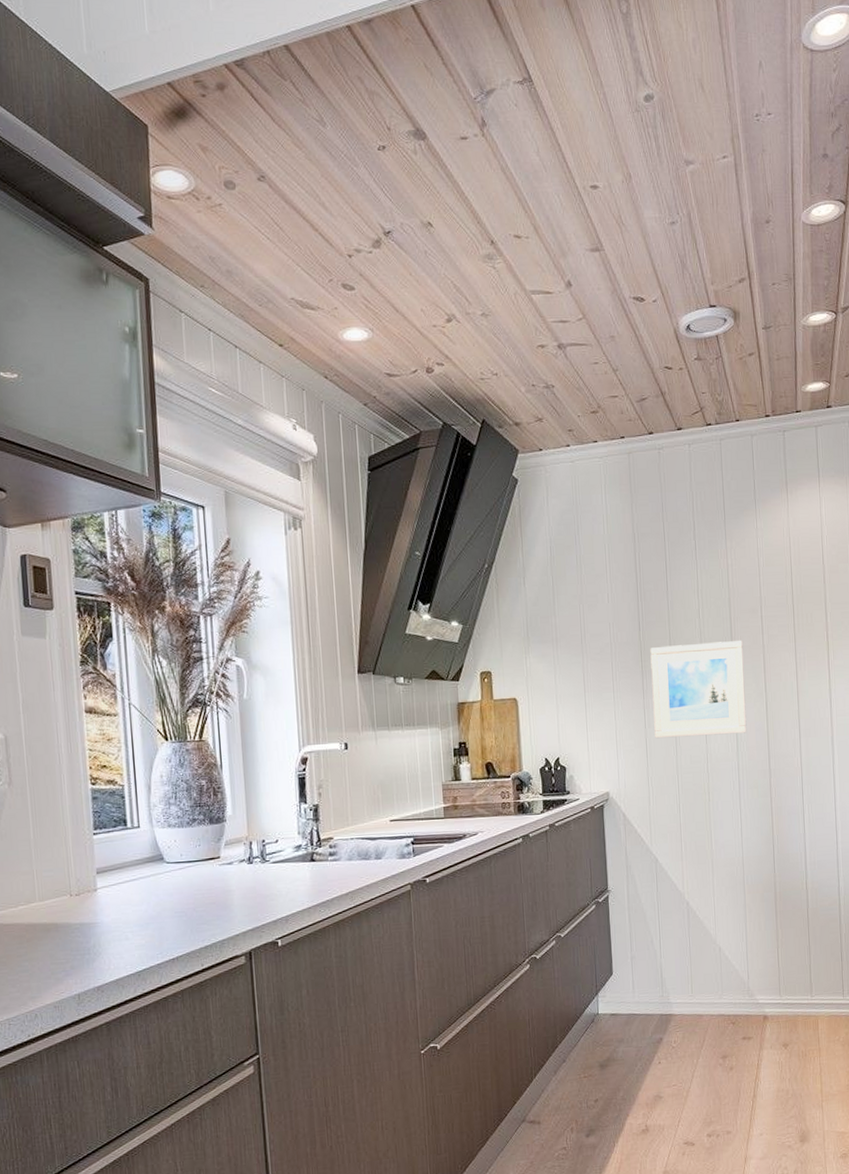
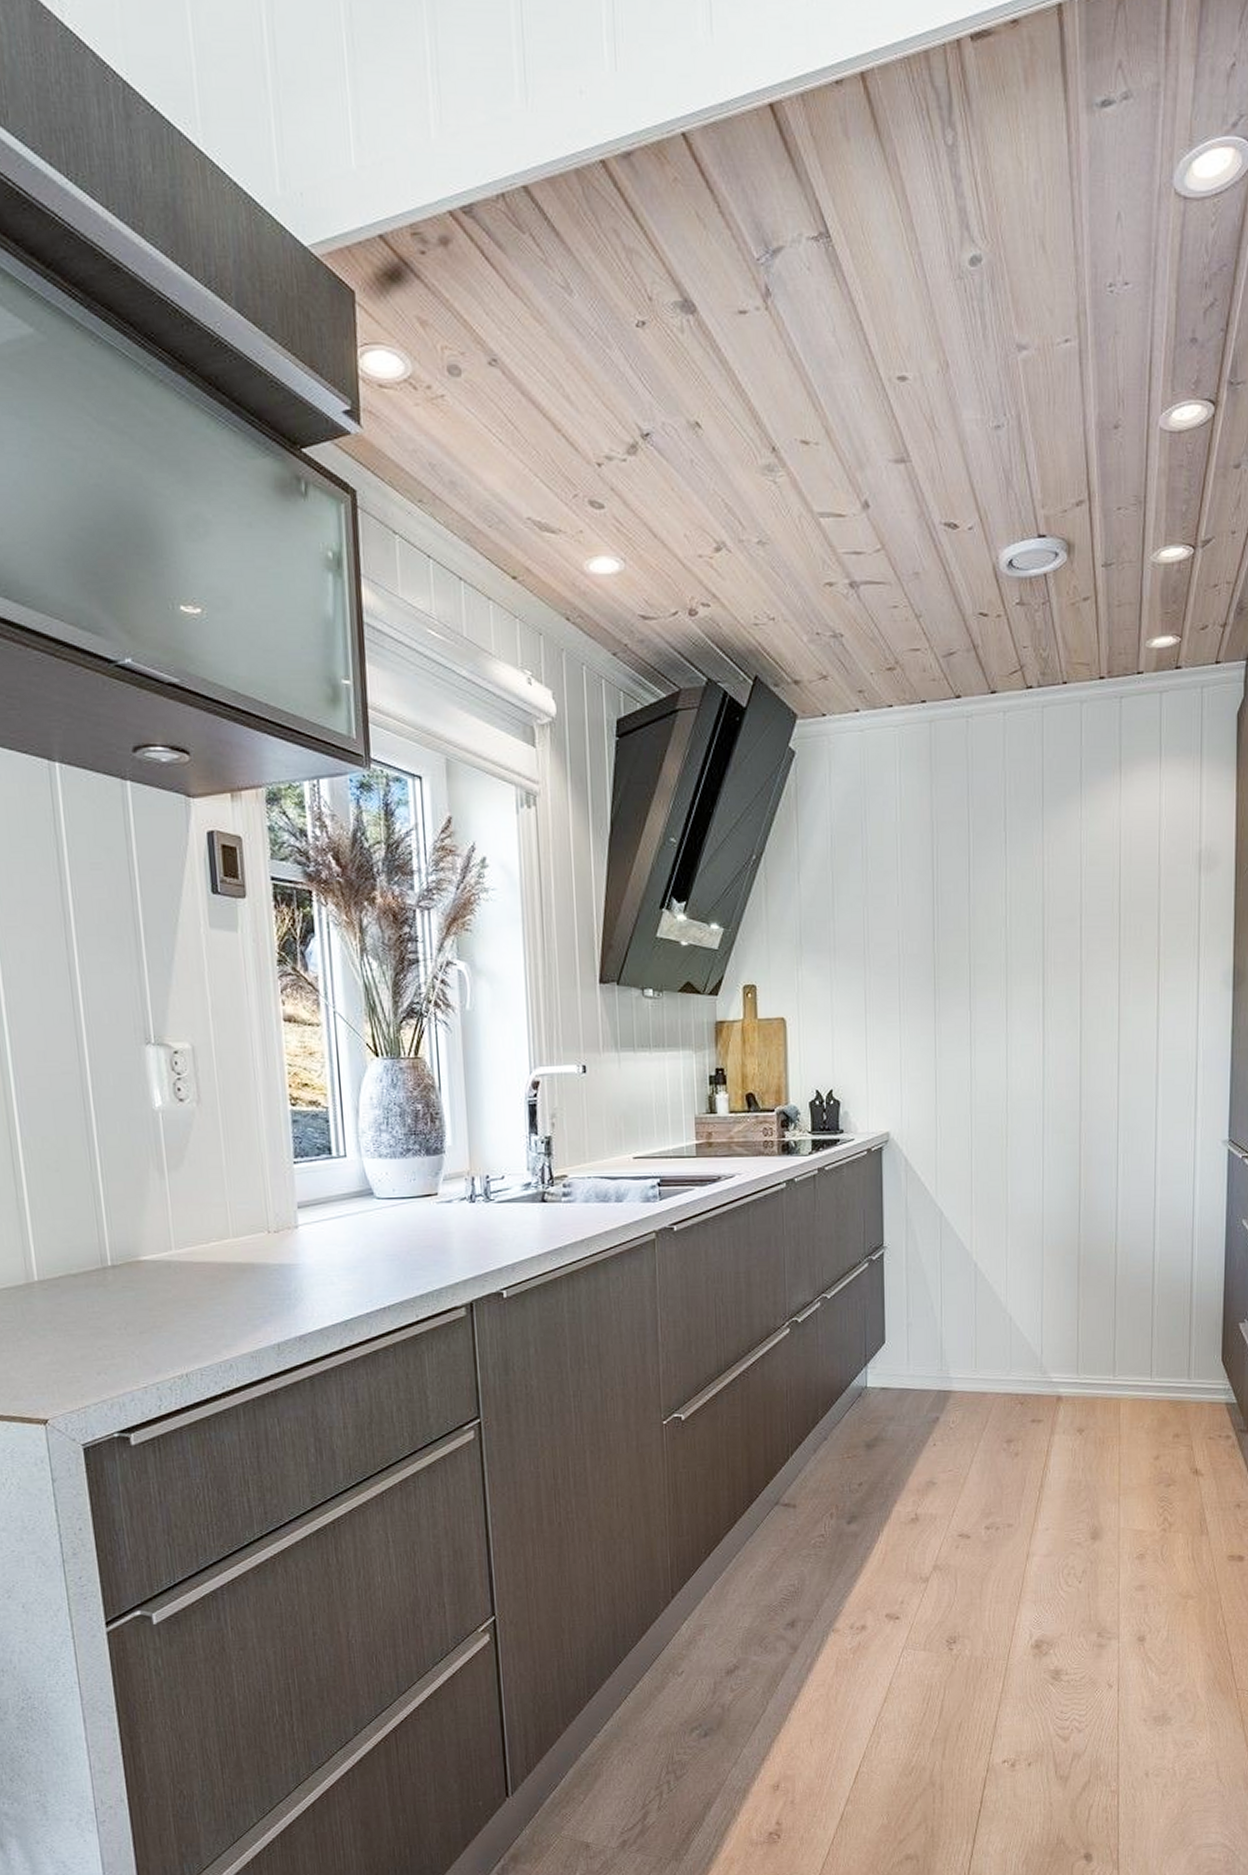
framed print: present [650,641,747,739] -> none [945,956,1056,1071]

